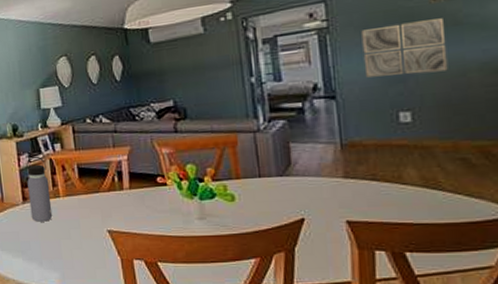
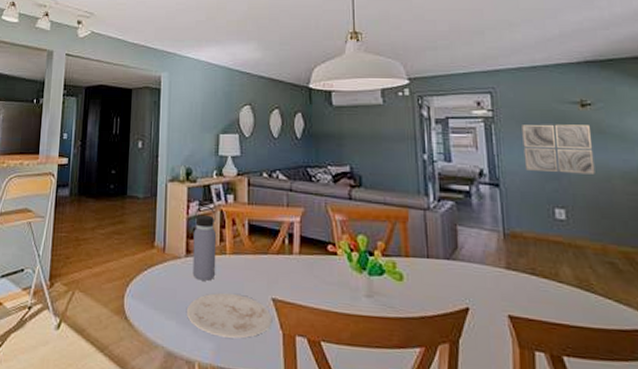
plate: none [31,230,110,267] -> present [187,292,273,339]

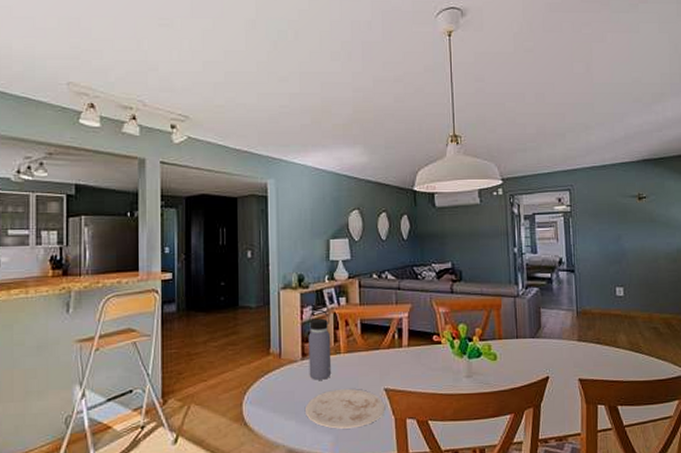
wall art: present [522,124,595,175] -> none [593,215,647,257]

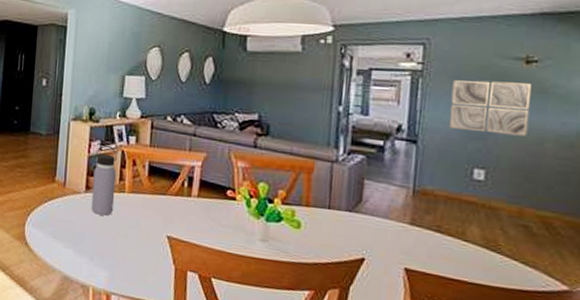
plate: present [306,388,386,429] -> none [84,227,166,270]
wall art: none [593,215,647,257] -> present [448,80,532,136]

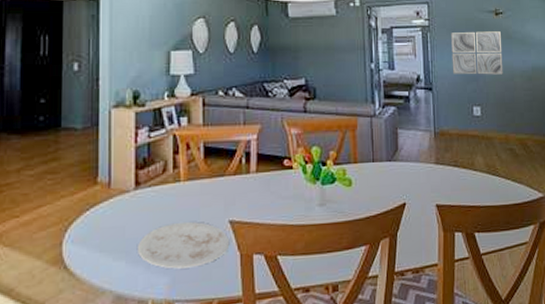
plate: none [84,227,166,270] -> present [138,221,230,269]
water bottle: present [91,144,117,216] -> none [143,130,170,213]

